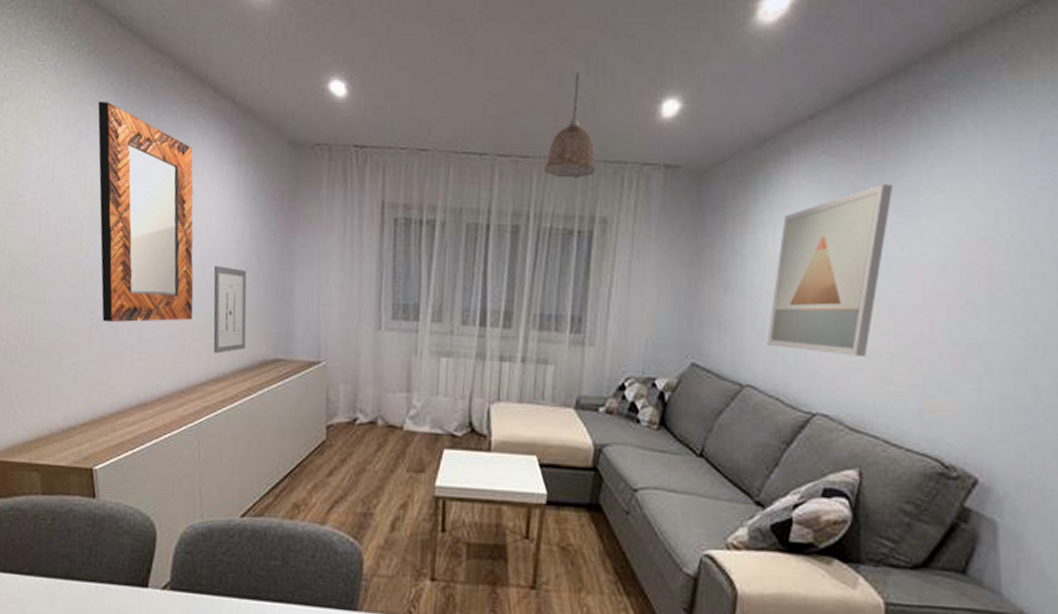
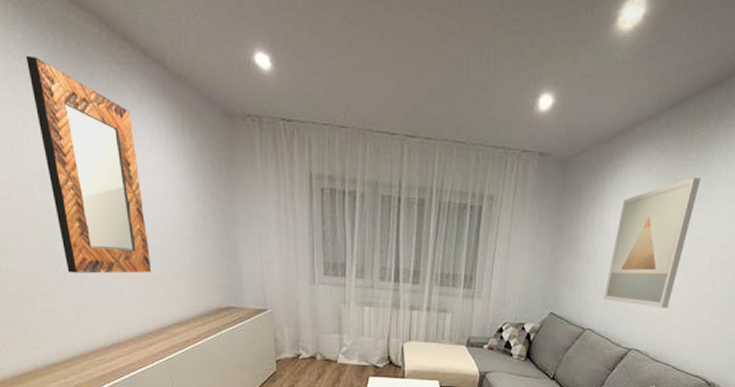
wall art: present [213,266,247,354] -> none [166,225,202,302]
pendant lamp: present [543,72,596,178] -> none [444,62,485,160]

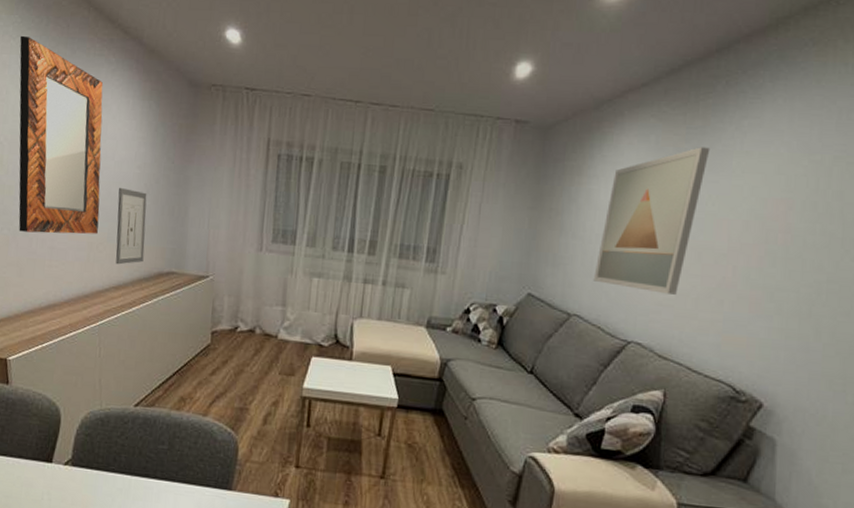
wall art: none [166,225,202,302] -> present [116,188,147,265]

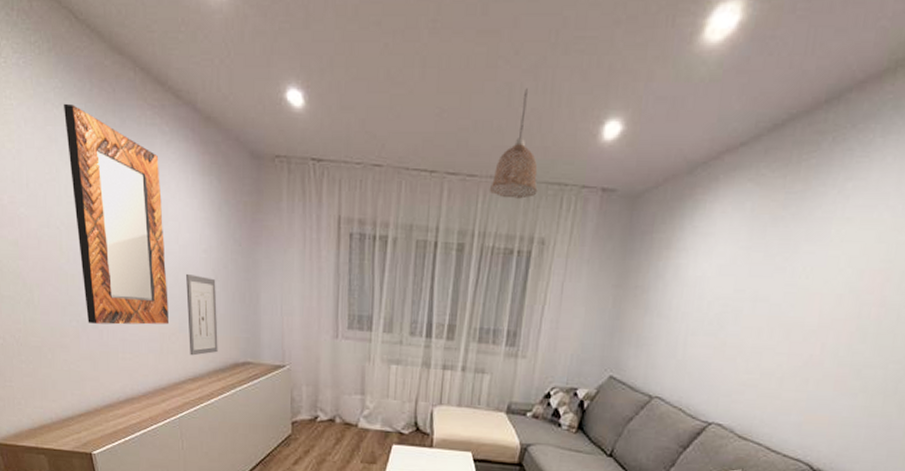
pendant lamp: none [410,33,455,128] -> present [489,88,538,199]
wall art: present [593,147,711,295] -> none [677,214,809,374]

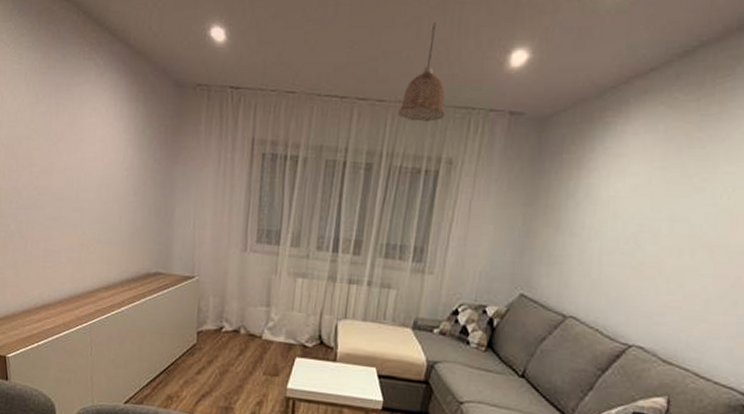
home mirror: present [63,103,168,325] -> none [13,42,92,236]
wall art: present [186,274,218,356] -> none [105,190,135,266]

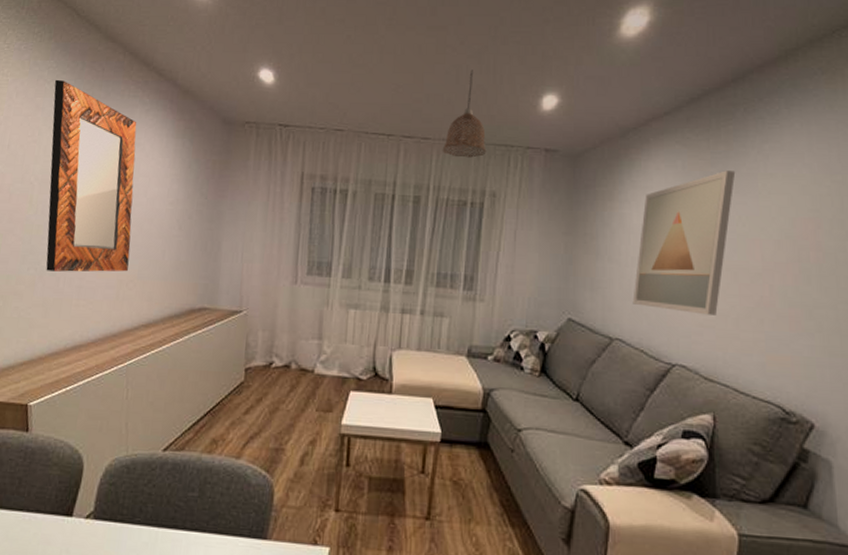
home mirror: none [13,42,92,236] -> present [46,79,137,272]
wall art: none [592,135,727,296] -> present [632,170,736,315]

